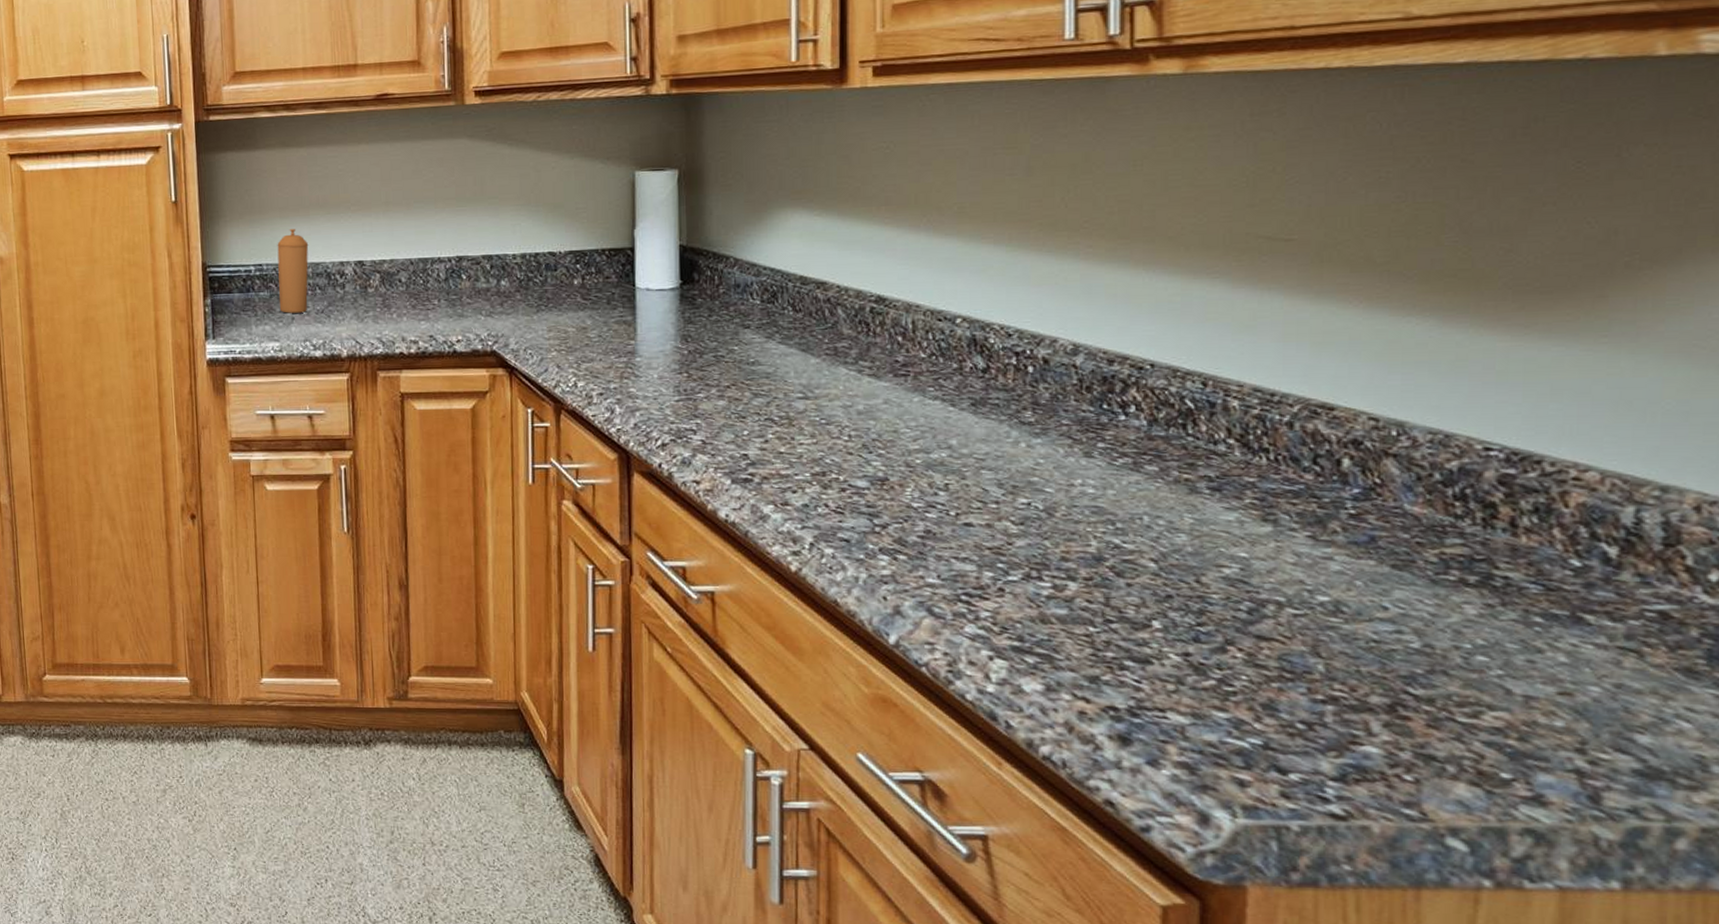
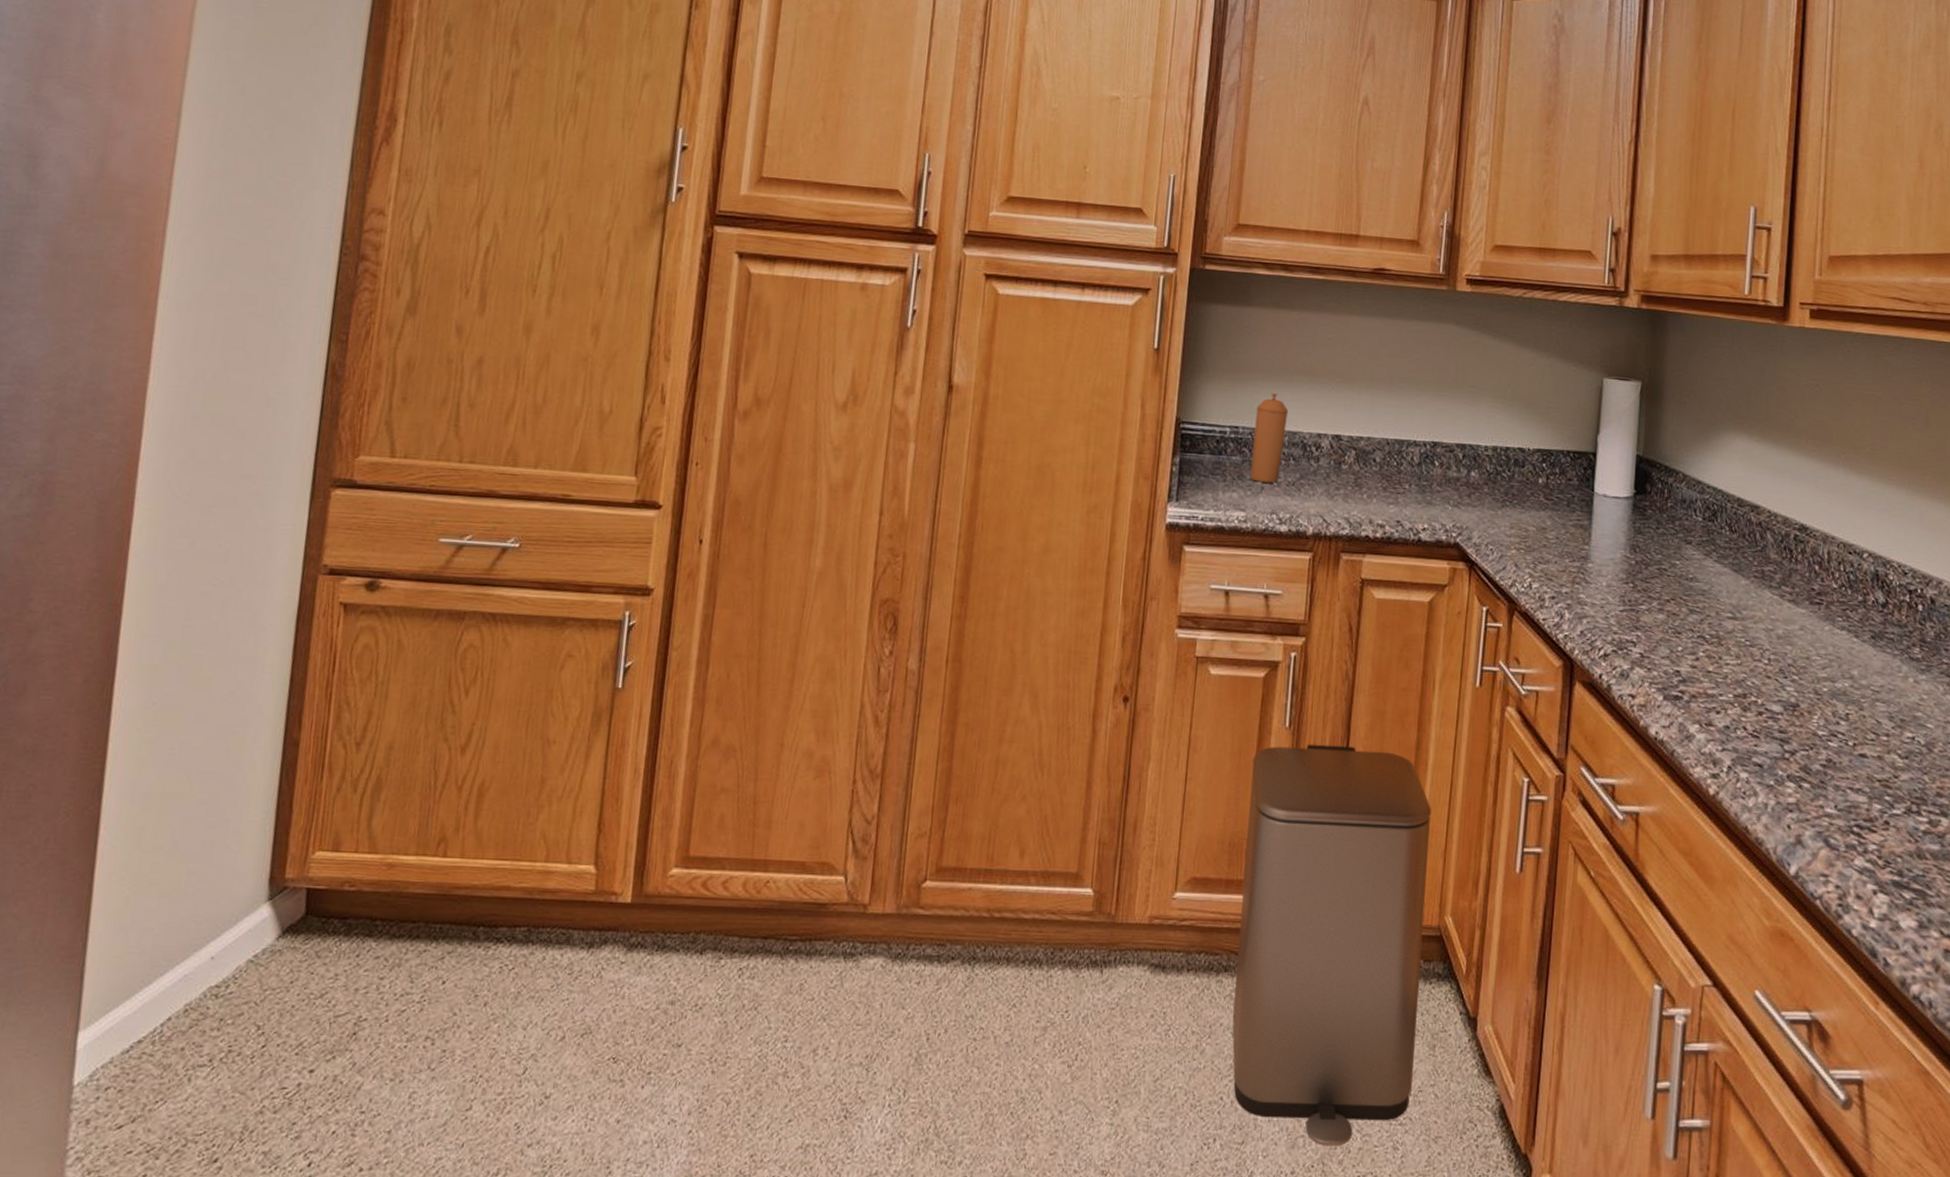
pedal bin: none [316,545,505,888] -> present [1232,744,1432,1147]

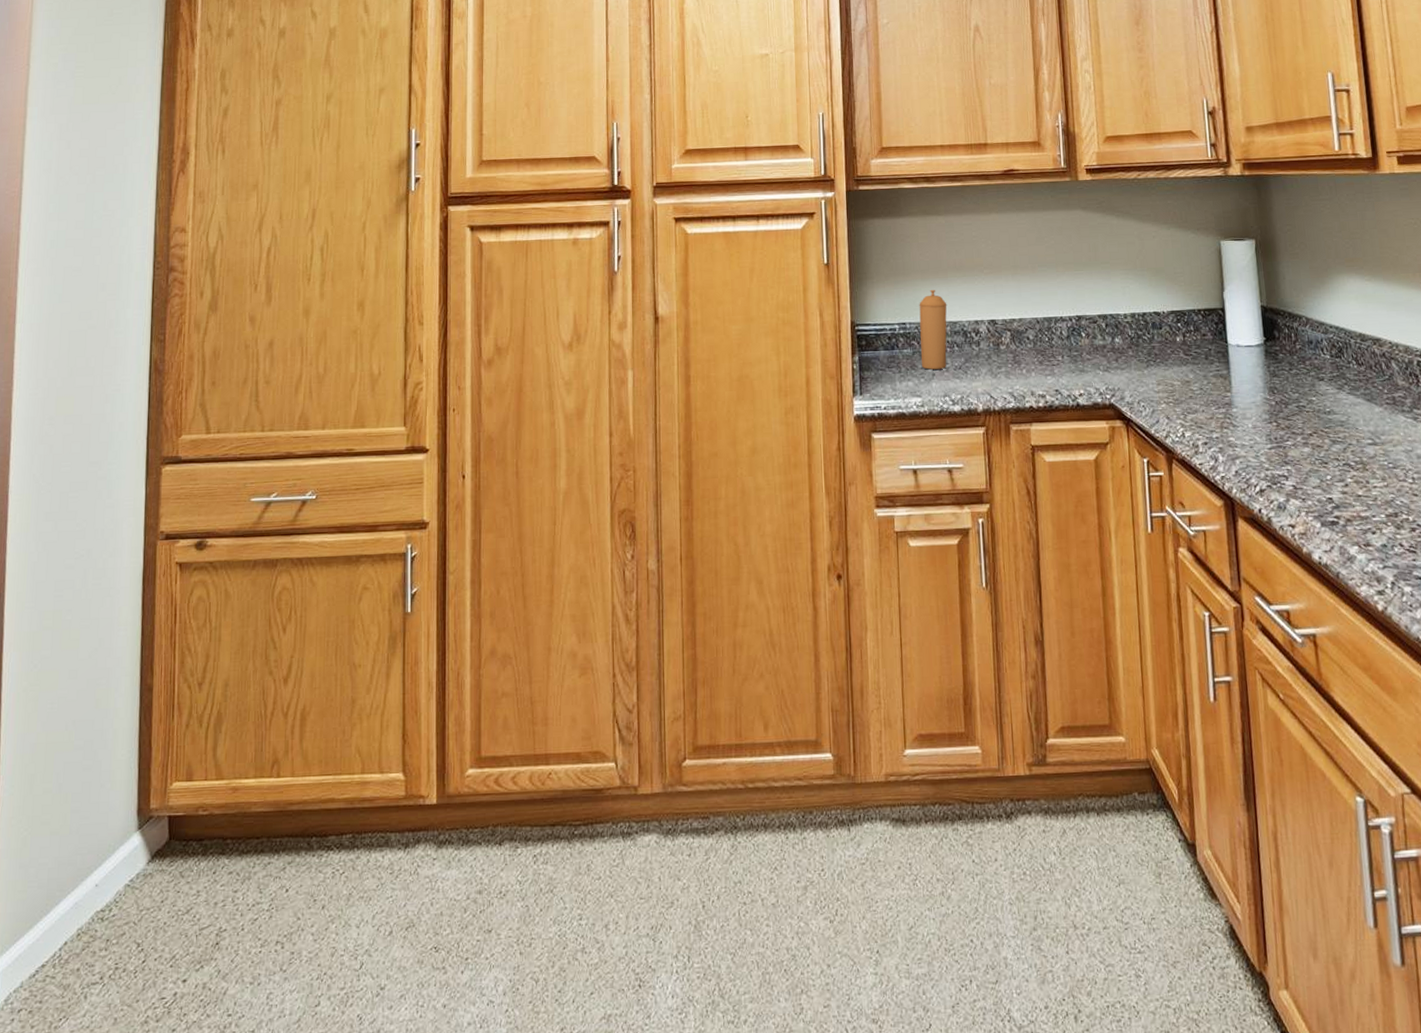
pedal bin: present [1232,744,1432,1147] -> none [957,598,1145,979]

